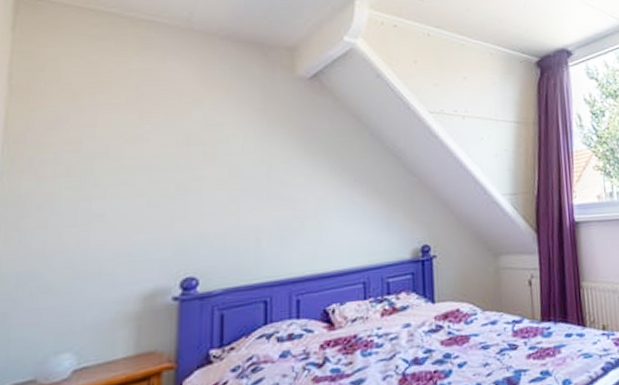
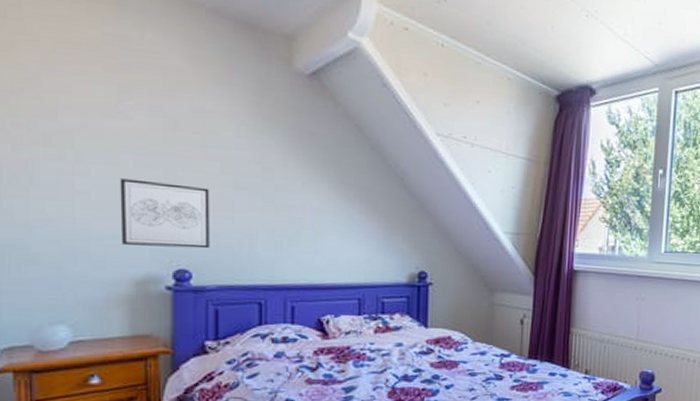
wall art: none [131,193,218,261] -> present [119,178,210,249]

